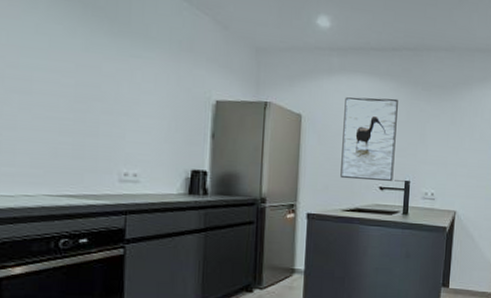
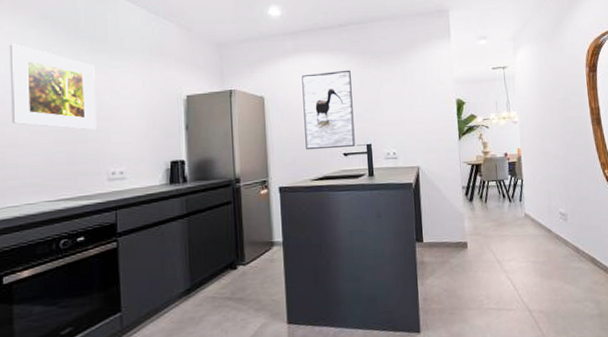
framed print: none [11,10,113,124] -> present [9,44,97,130]

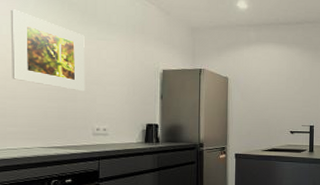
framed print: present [302,70,355,150] -> none [260,61,302,126]

